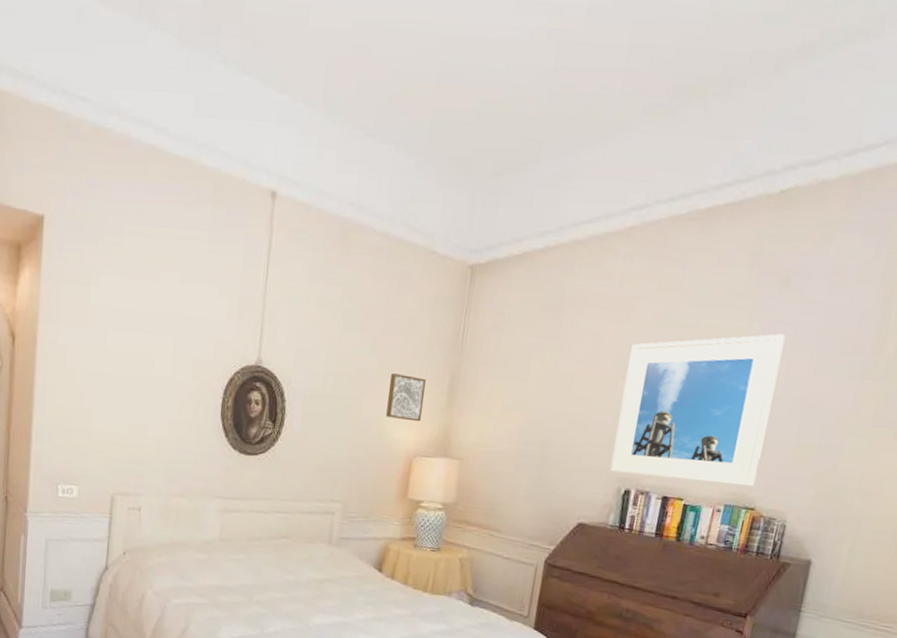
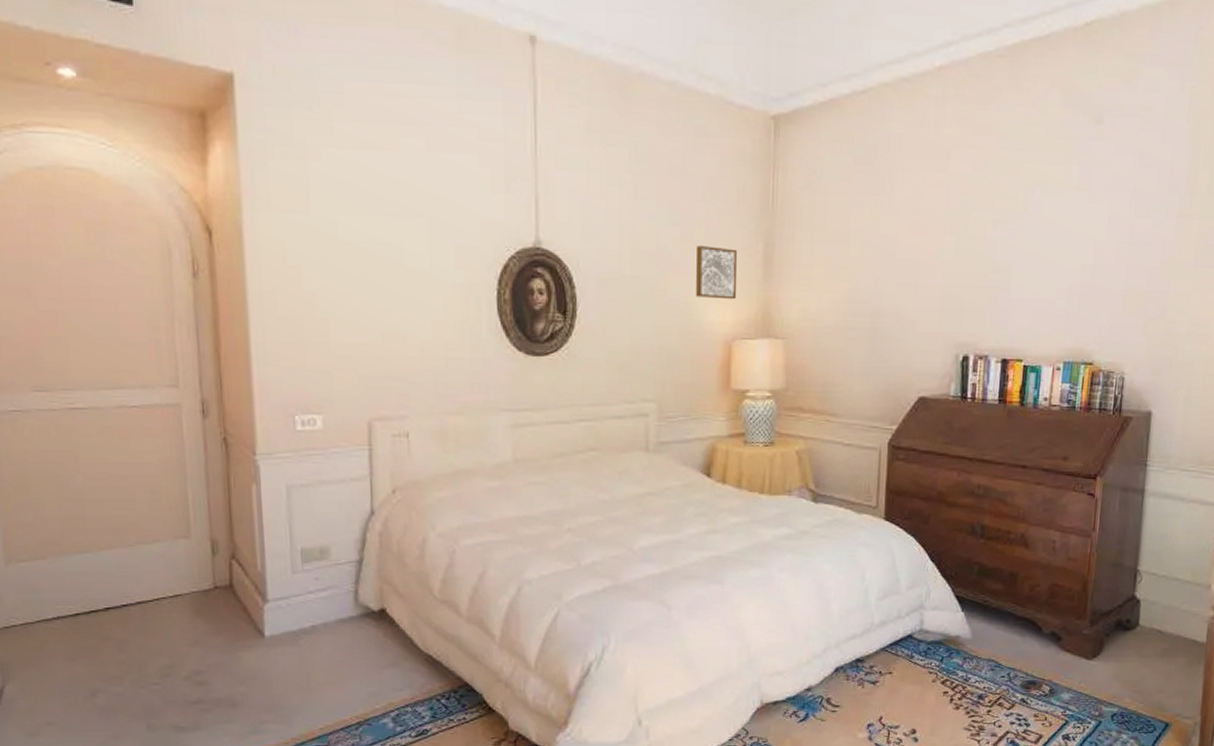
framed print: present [610,334,786,487] -> none [946,176,1105,340]

